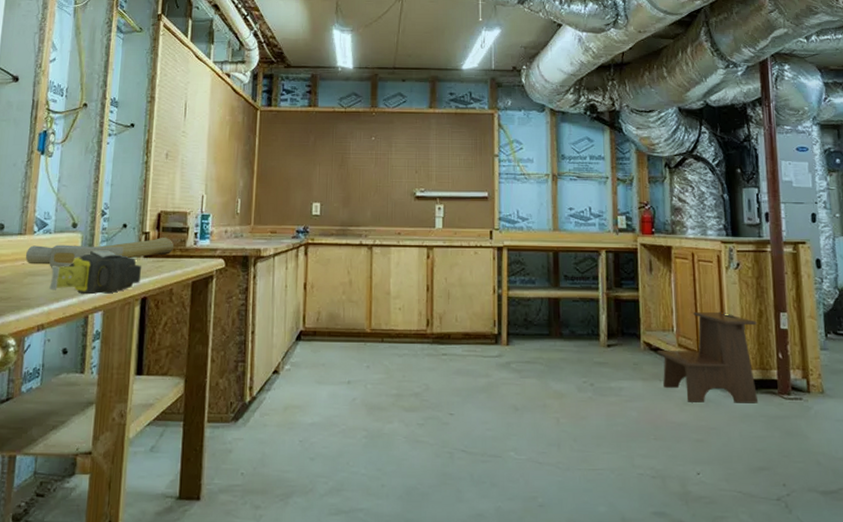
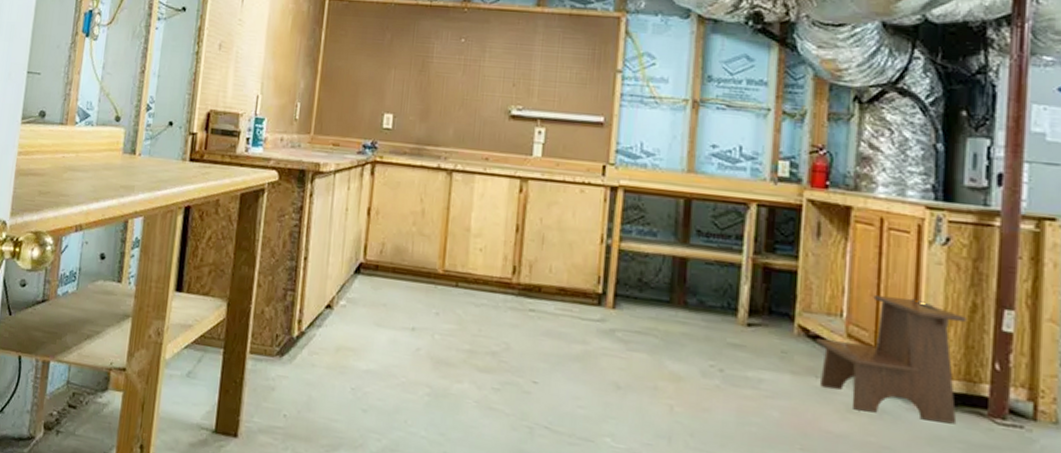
hammer: present [25,238,174,268] -> none [65,137,224,165]
tape measure: present [49,250,142,295] -> none [89,149,188,198]

